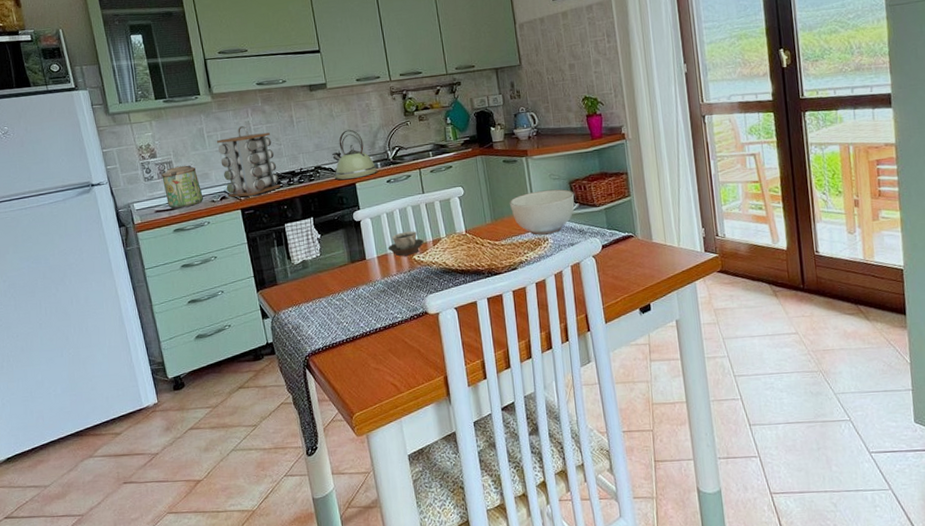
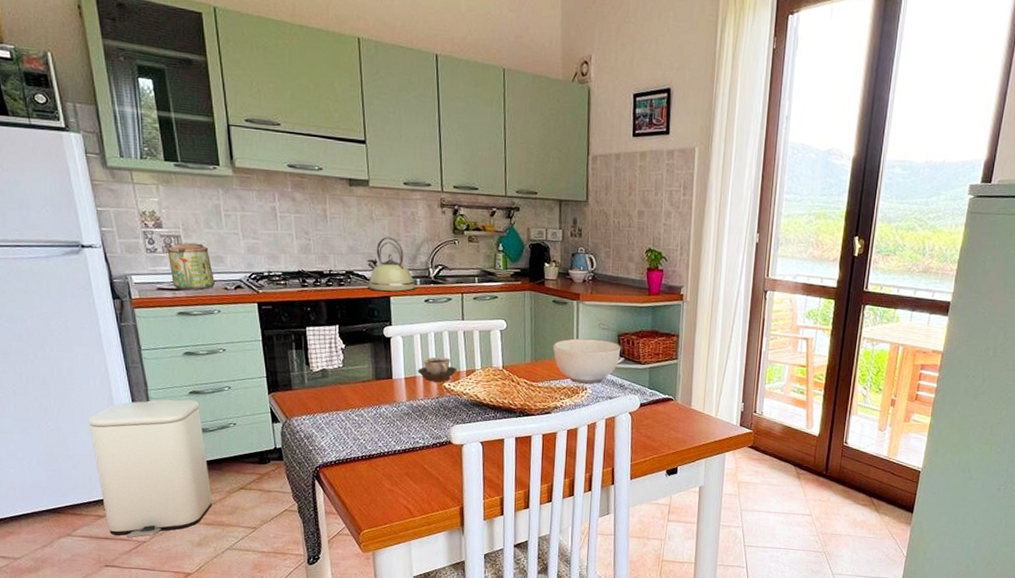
pedal bin: none [102,309,215,452] -> present [87,399,212,538]
spice rack: present [217,126,281,198] -> none [236,211,305,291]

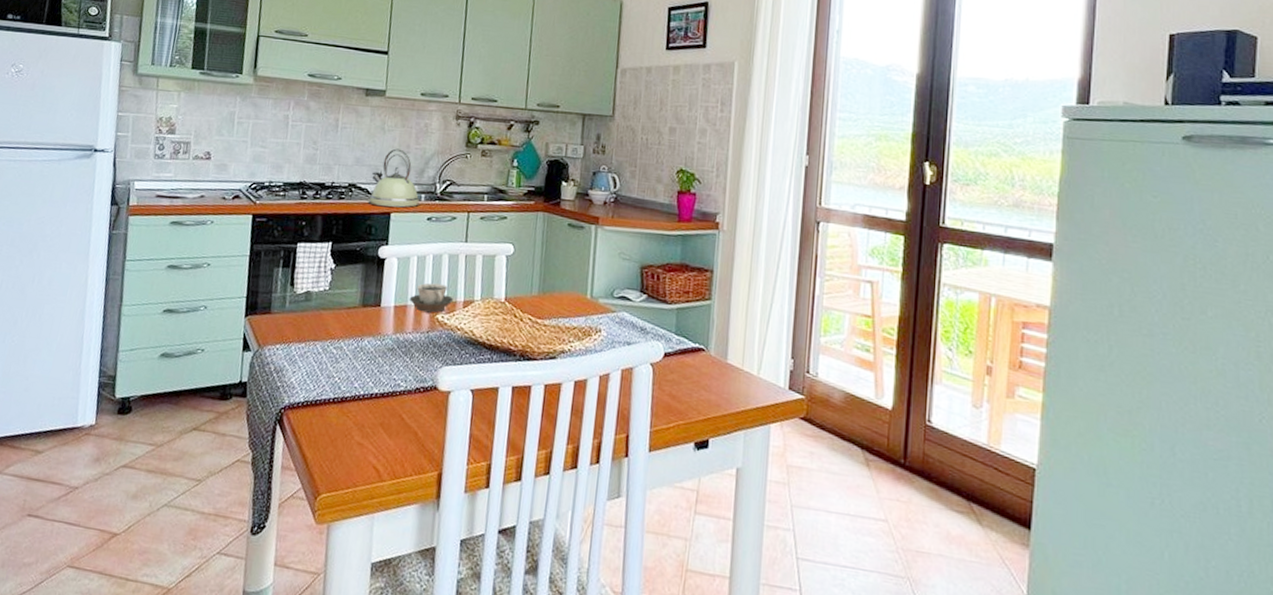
pedal bin: present [87,399,212,538] -> none [42,317,171,483]
canister: present [167,242,215,290] -> none [172,149,215,199]
bowl: present [552,338,622,384] -> none [564,268,645,325]

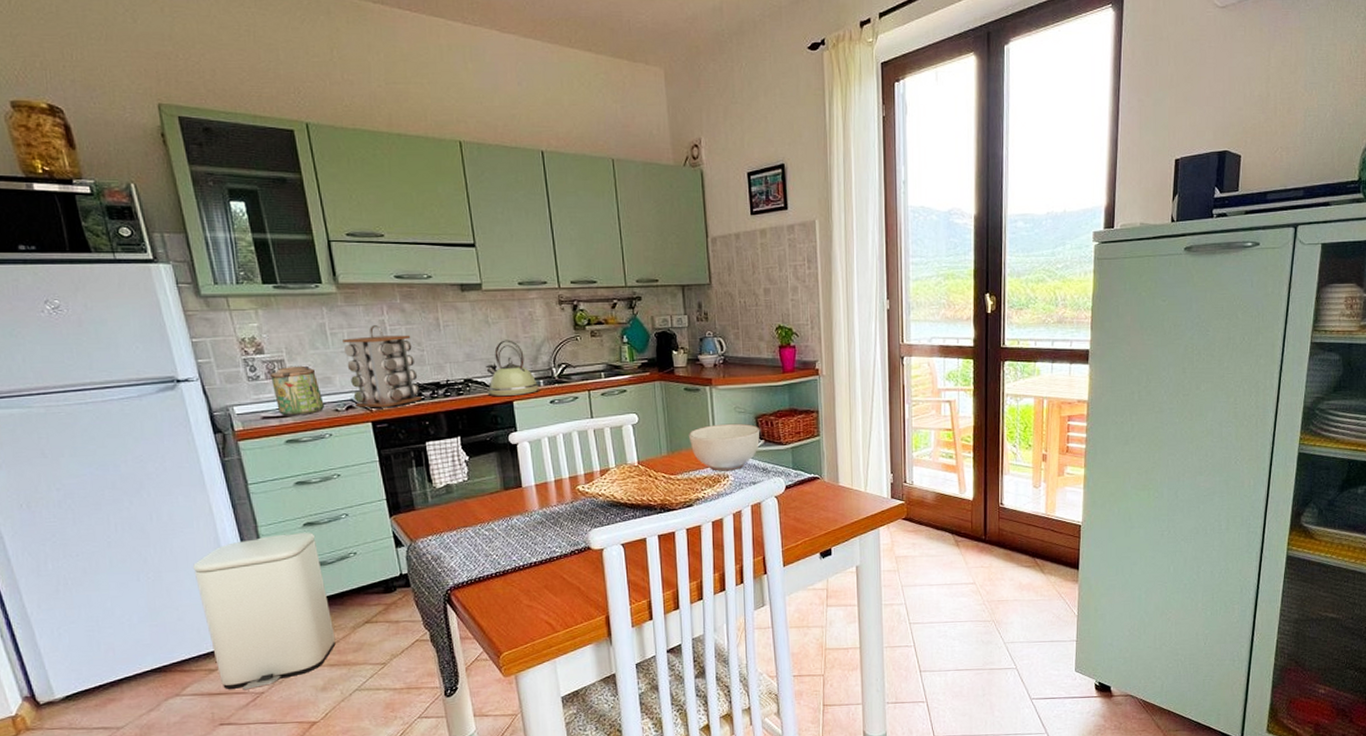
pedal bin: none [42,317,171,483] -> present [192,533,336,691]
canister: none [172,149,215,199] -> present [270,365,324,416]
spice rack: none [242,119,309,203] -> present [343,325,422,408]
cup: present [409,283,454,313] -> none [548,459,591,486]
bowl: none [564,268,645,325] -> present [688,423,760,471]

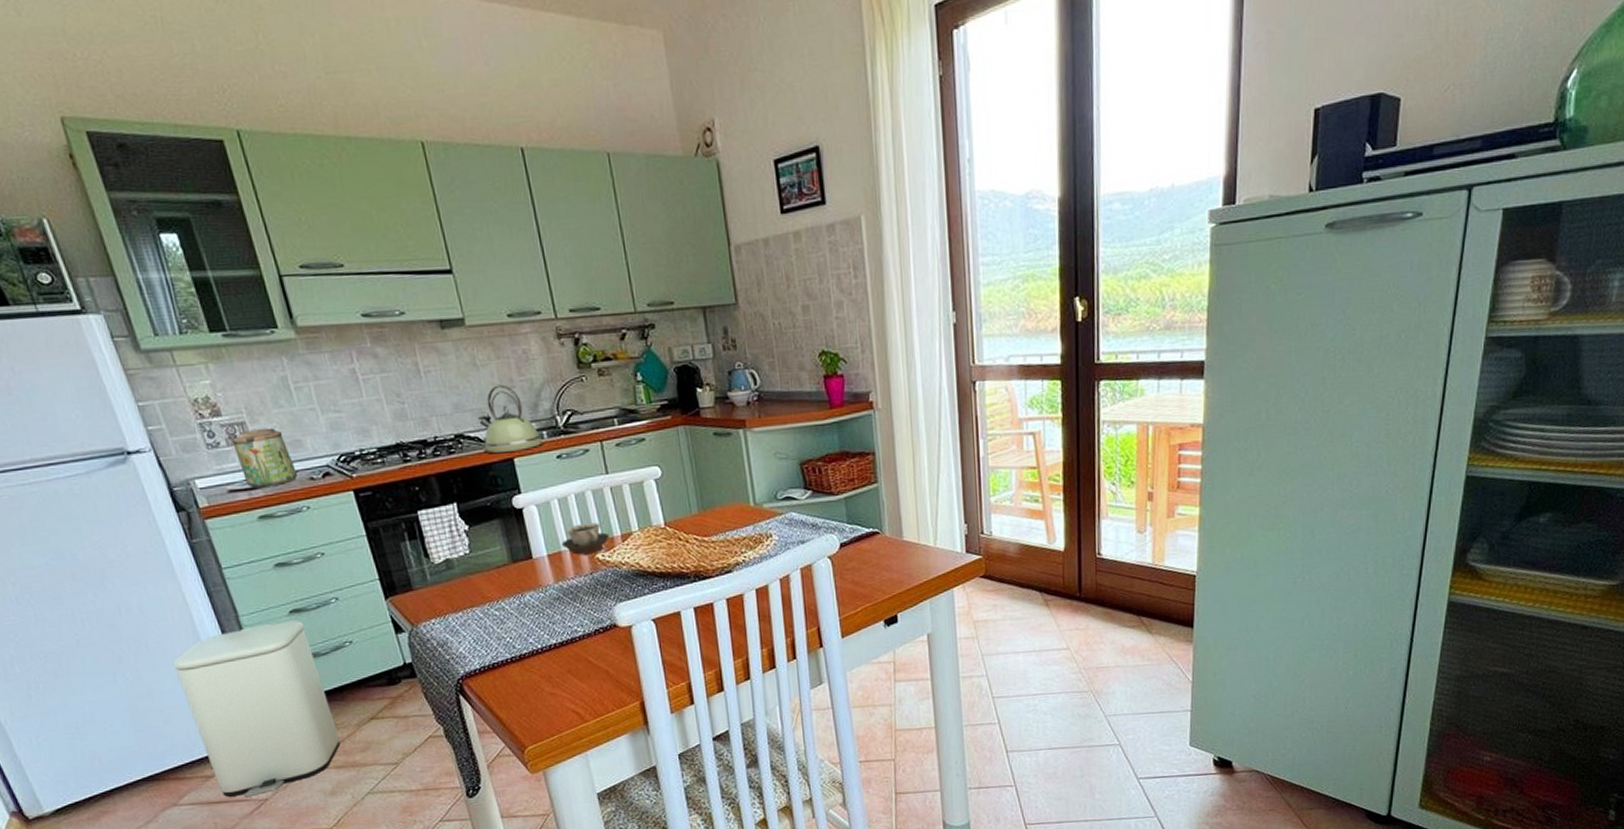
spice rack: present [343,325,422,408] -> none [309,375,408,475]
cup: none [548,459,591,486] -> present [561,522,610,555]
bowl: present [688,423,760,471] -> none [721,471,807,530]

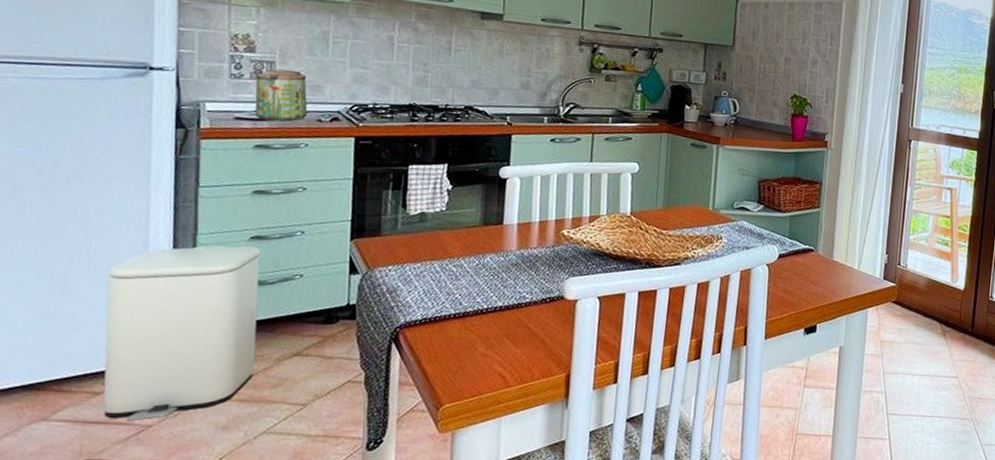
kettle: present [478,384,544,455] -> none [487,72,543,130]
cup: present [561,522,610,555] -> none [533,200,580,229]

